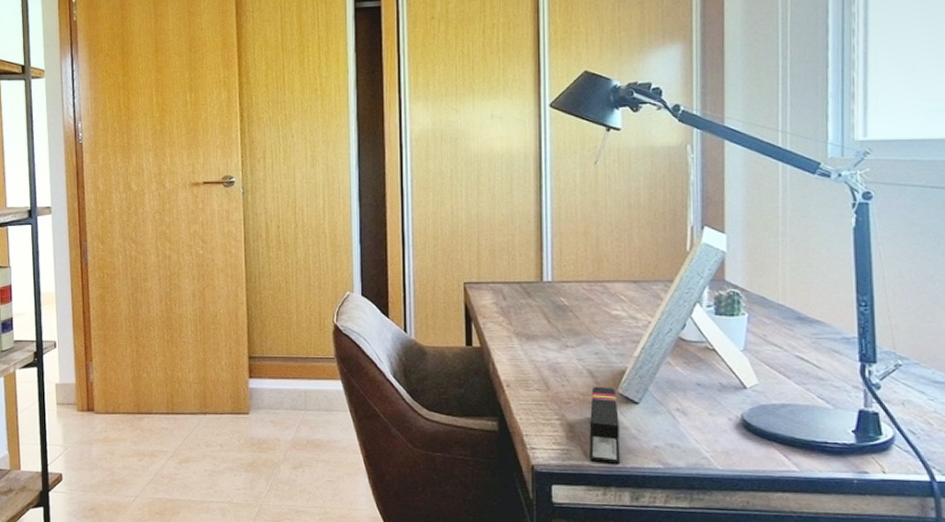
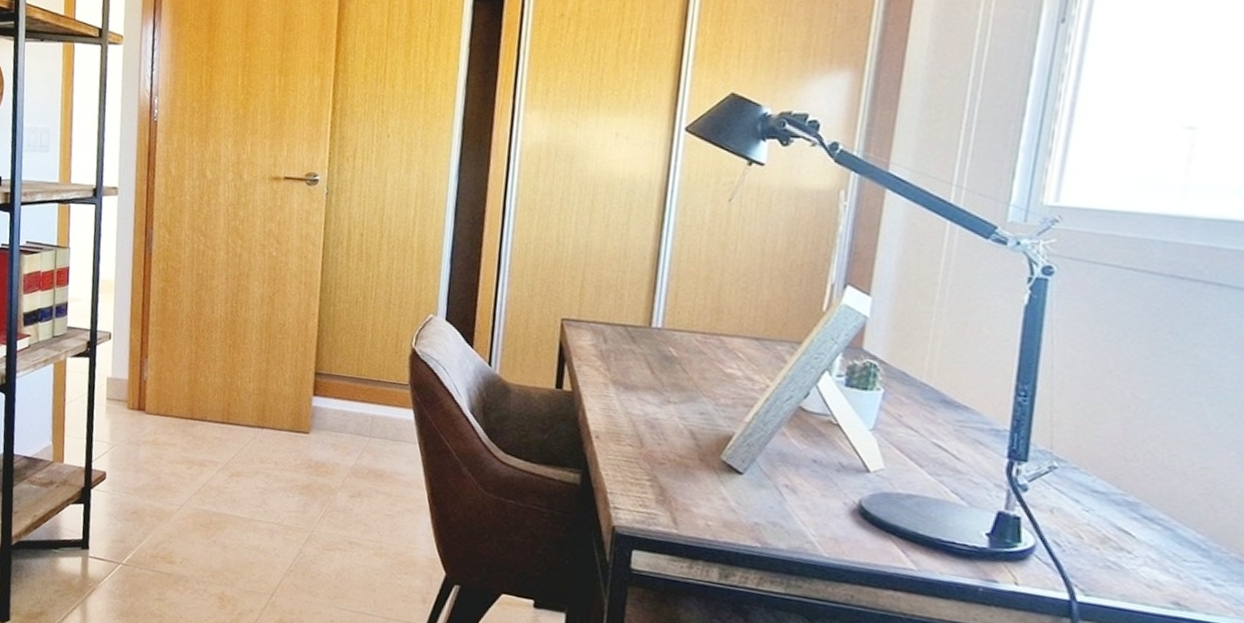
stapler: present [589,386,620,465] -> none [678,449,719,538]

